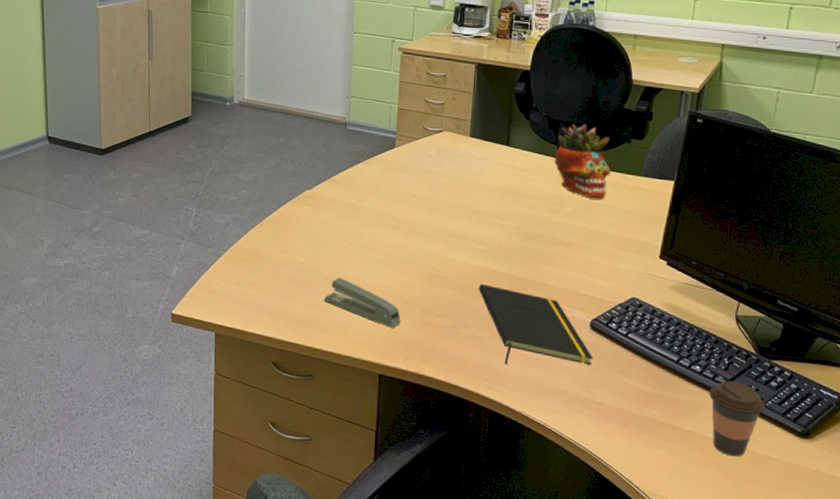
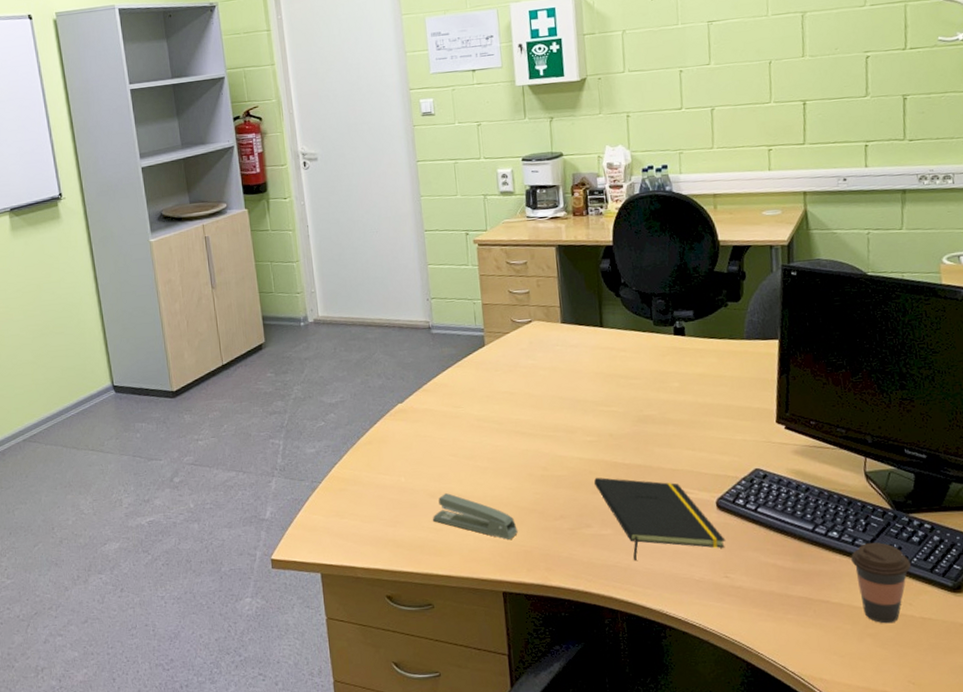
succulent planter: present [554,123,611,199] -> none [651,292,712,370]

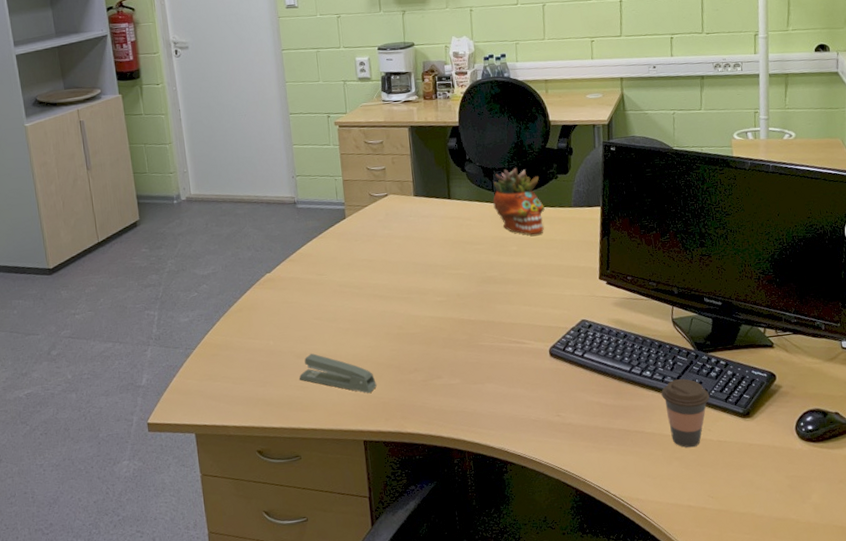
notepad: present [593,477,726,560] -> none [443,333,558,405]
succulent planter: none [651,292,712,370] -> present [493,167,545,235]

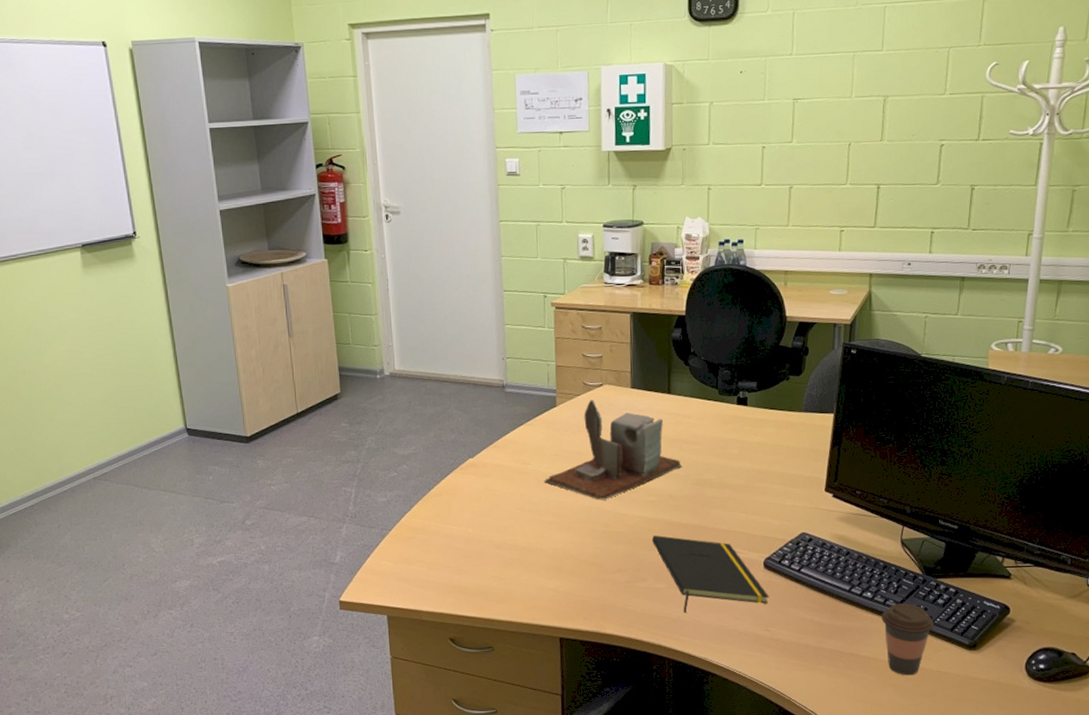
stapler: present [299,353,377,393] -> none [497,545,577,590]
desk organizer: none [339,209,467,304] -> present [544,400,683,500]
notepad: none [443,333,558,405] -> present [651,535,770,612]
succulent planter: present [493,167,545,235] -> none [716,364,772,439]

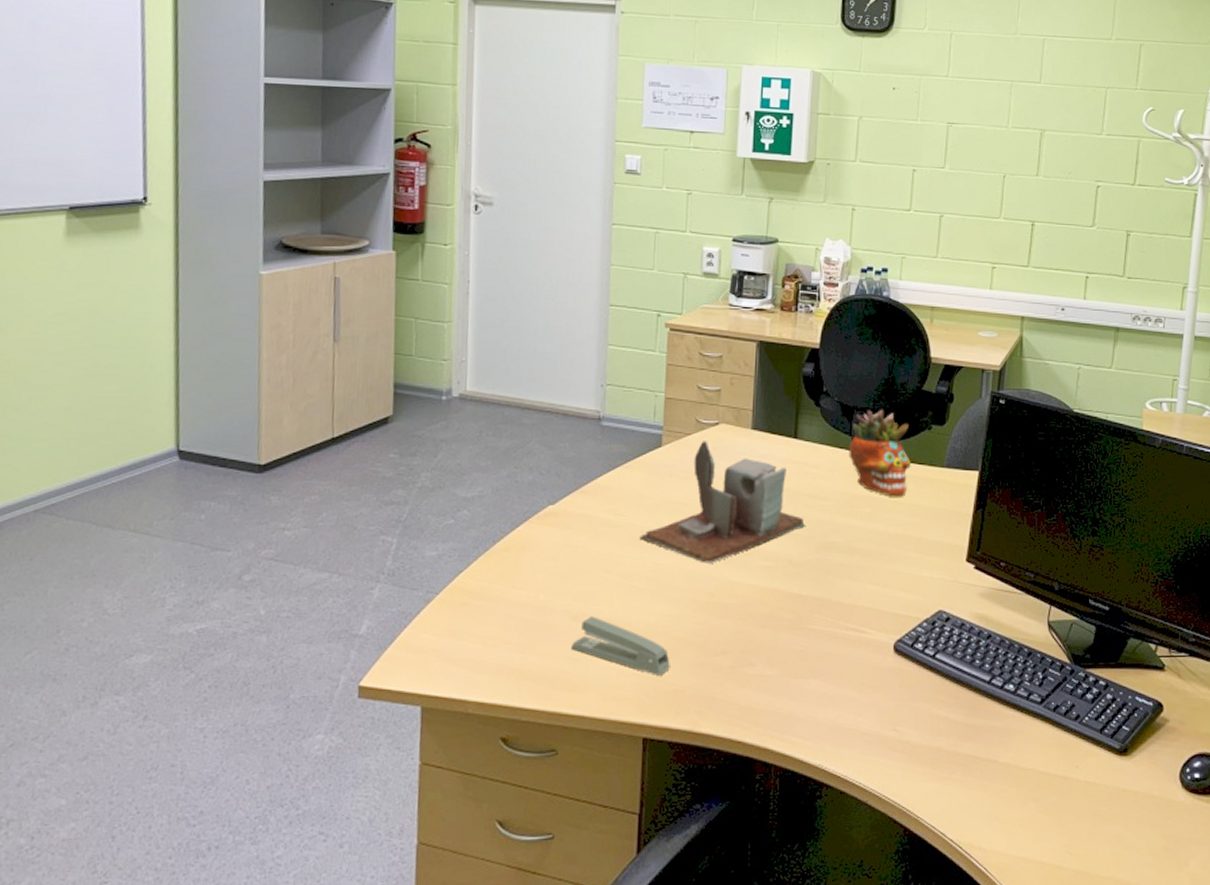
stapler: none [497,545,577,590] -> present [572,616,670,676]
notepad: present [651,535,770,612] -> none [764,609,899,707]
succulent planter: none [716,364,772,439] -> present [849,409,911,497]
coffee cup: present [881,603,934,676] -> none [1024,698,1082,788]

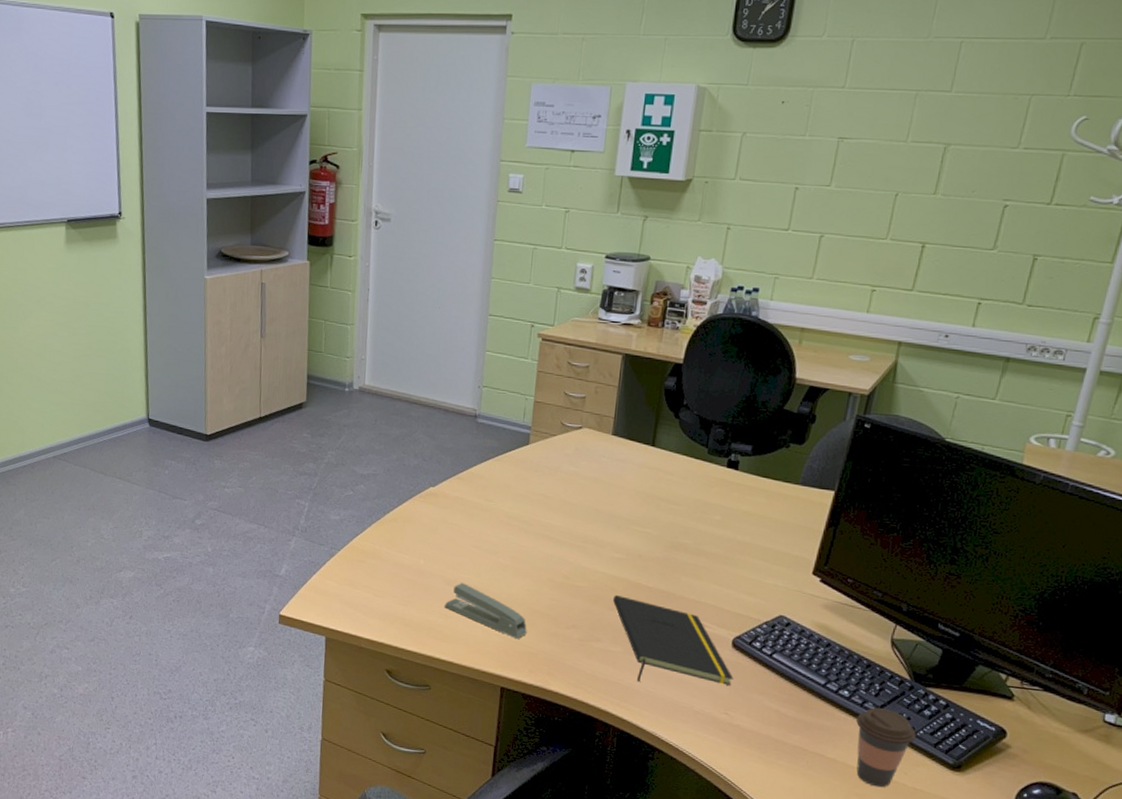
desk organizer: present [639,441,806,563] -> none [506,442,657,550]
notepad: none [764,609,899,707] -> present [612,595,734,686]
succulent planter: present [849,409,911,497] -> none [703,425,766,508]
coffee cup: none [1024,698,1082,788] -> present [856,707,916,788]

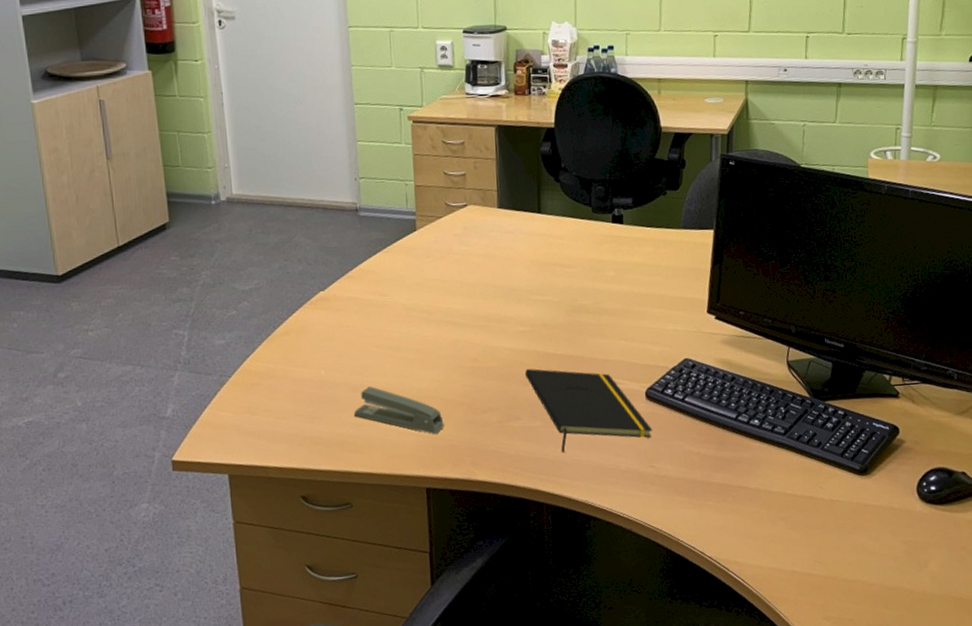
coffee cup: present [856,707,916,788] -> none [770,429,824,507]

